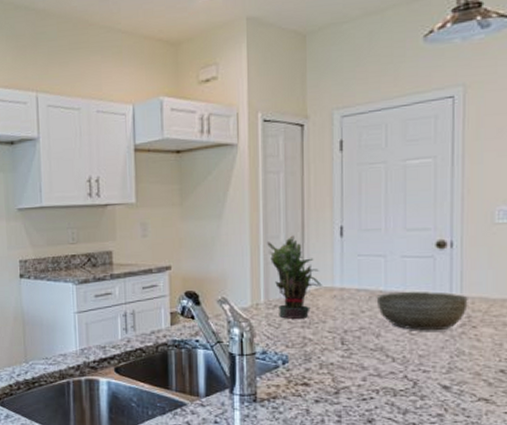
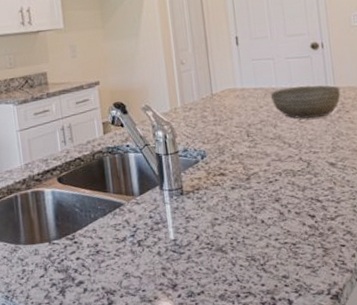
potted plant: present [267,235,323,319] -> none [178,47,228,119]

